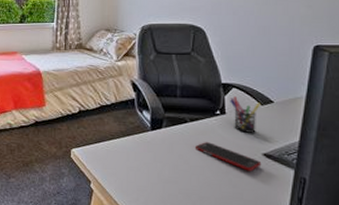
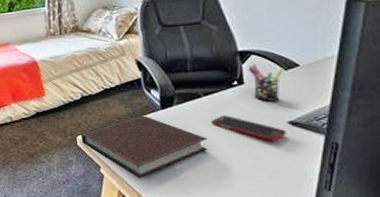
notebook: none [75,134,192,197] -> present [80,115,209,178]

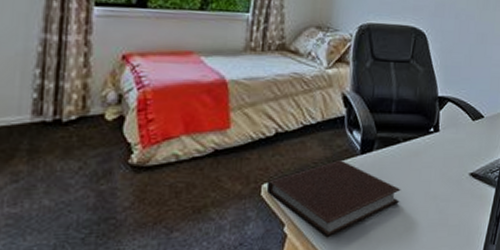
cell phone: present [212,115,287,142] -> none [406,164,468,194]
pen holder: present [248,64,284,102] -> none [444,111,472,151]

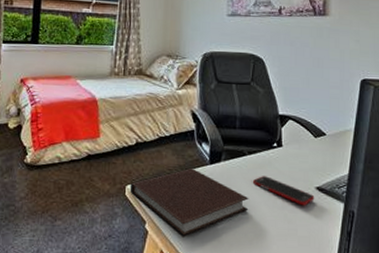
cell phone: none [406,164,468,194] -> present [253,176,315,206]

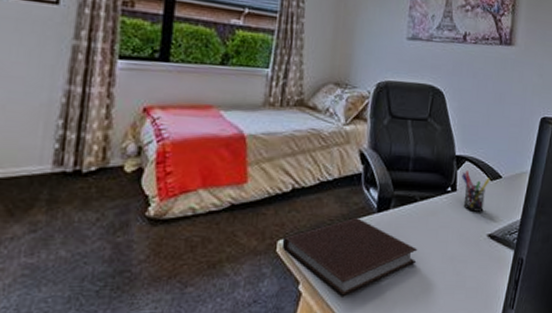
cell phone: present [253,176,315,206] -> none [423,224,486,255]
pen holder: none [286,128,314,166] -> present [462,171,490,212]

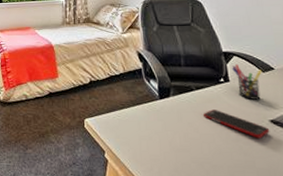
notebook: present [281,218,418,297] -> none [88,103,202,167]
cell phone: none [423,224,486,255] -> present [204,110,270,139]

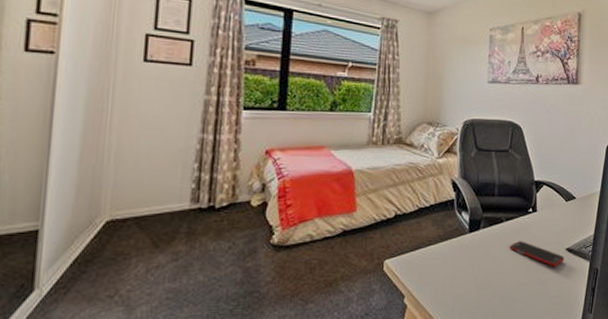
pen holder: present [232,64,262,100] -> none [541,194,565,229]

